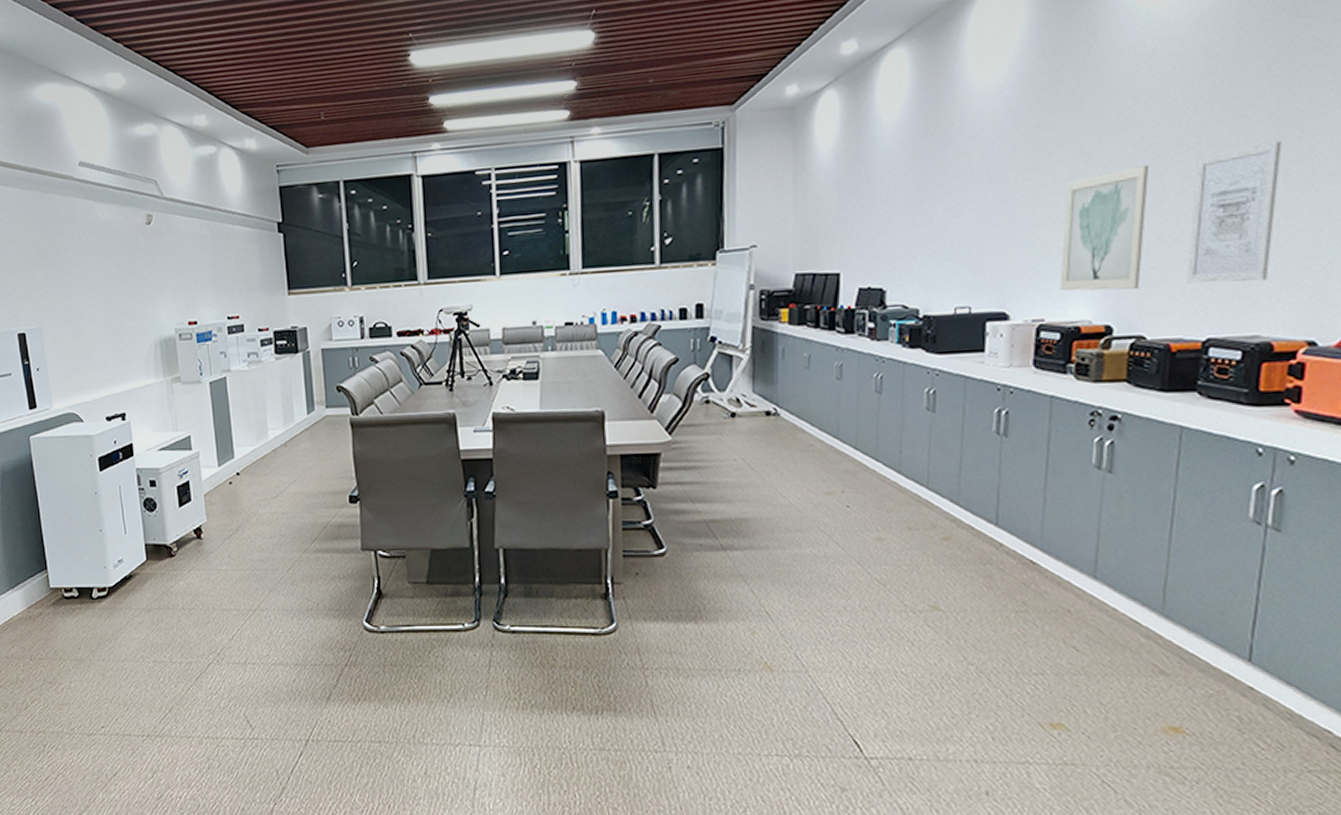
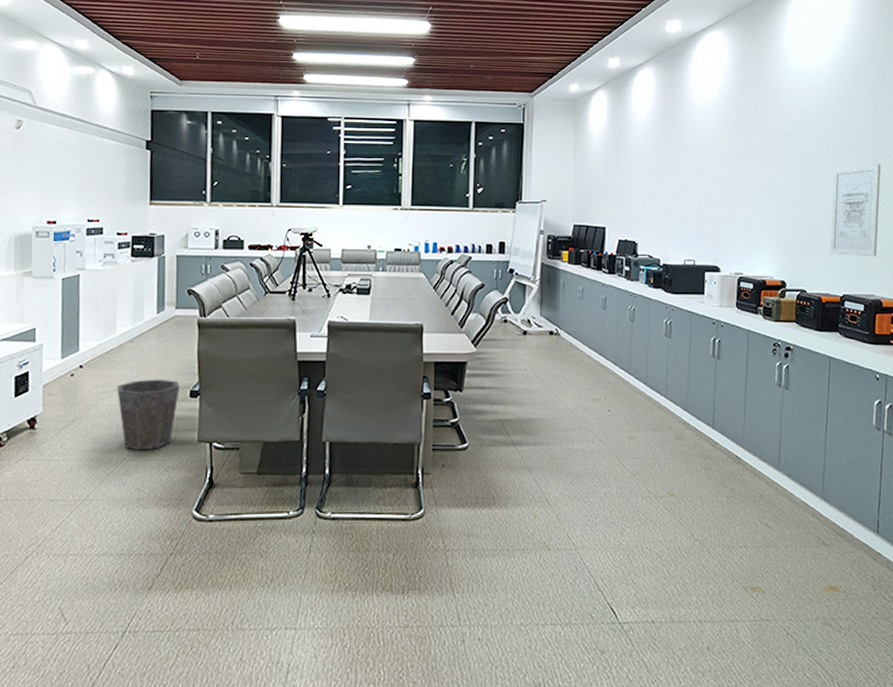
waste bin: none [275,484,339,560] -> present [117,379,180,451]
wall art: present [1059,165,1150,291] -> none [752,171,806,257]

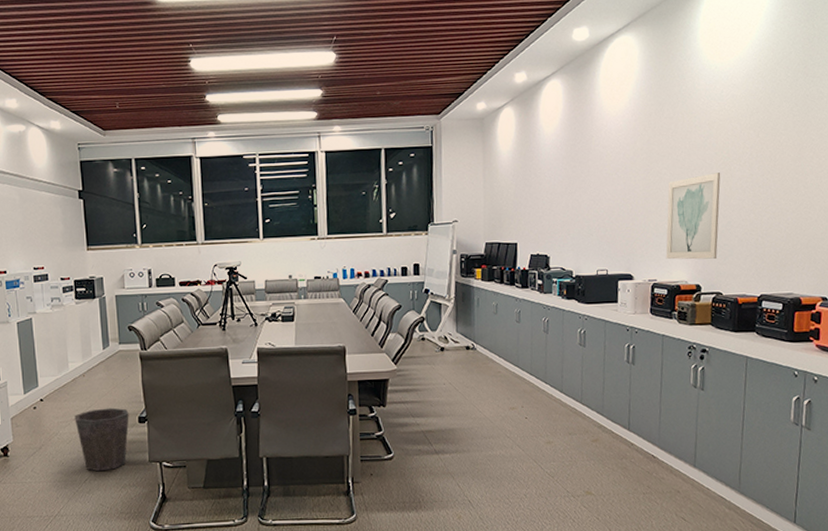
wall art: none [752,171,806,257] -> present [665,172,721,260]
wall art: present [830,164,881,257] -> none [746,159,802,256]

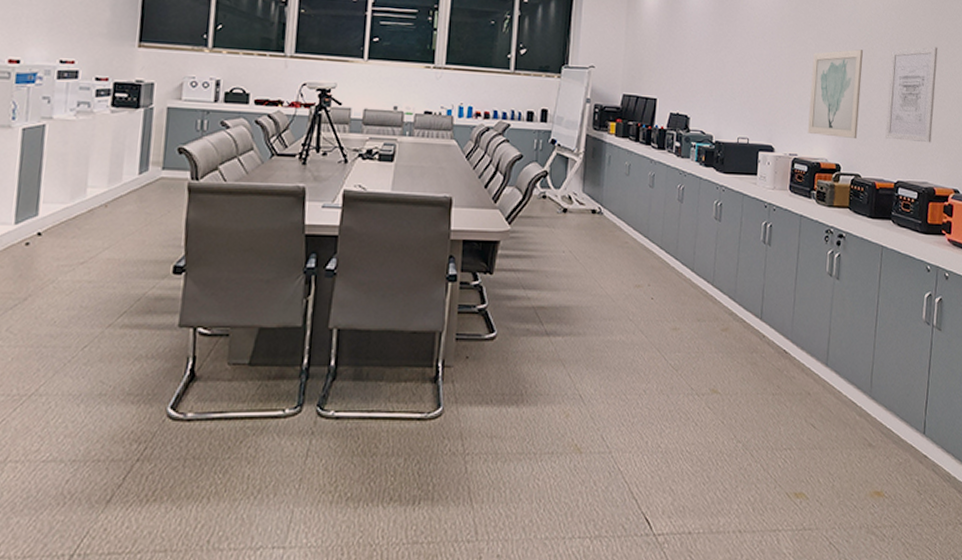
waste bin: present [74,407,129,472] -> none [82,251,162,336]
wall art: none [746,159,802,256] -> present [885,46,938,143]

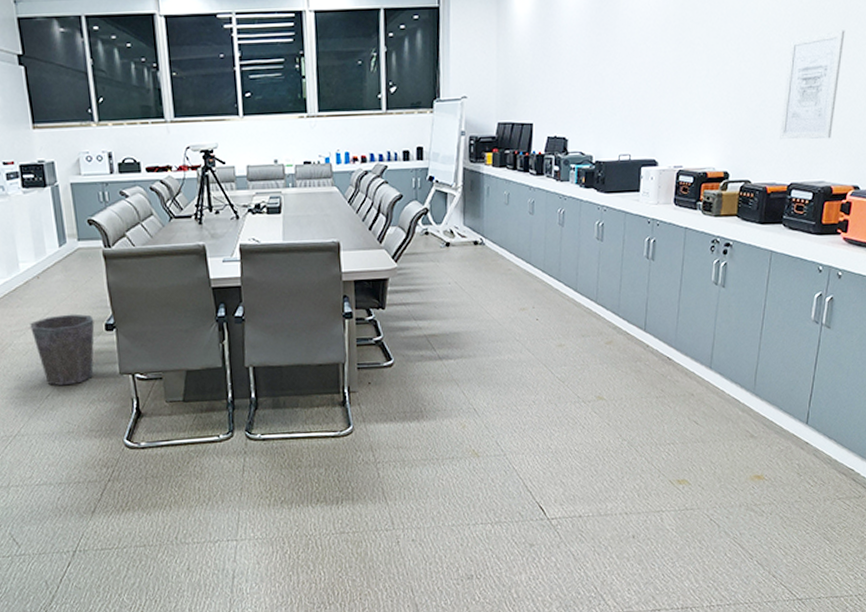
waste bin: none [82,251,162,336] -> present [30,314,95,386]
wall art: present [807,49,864,139] -> none [694,44,759,144]

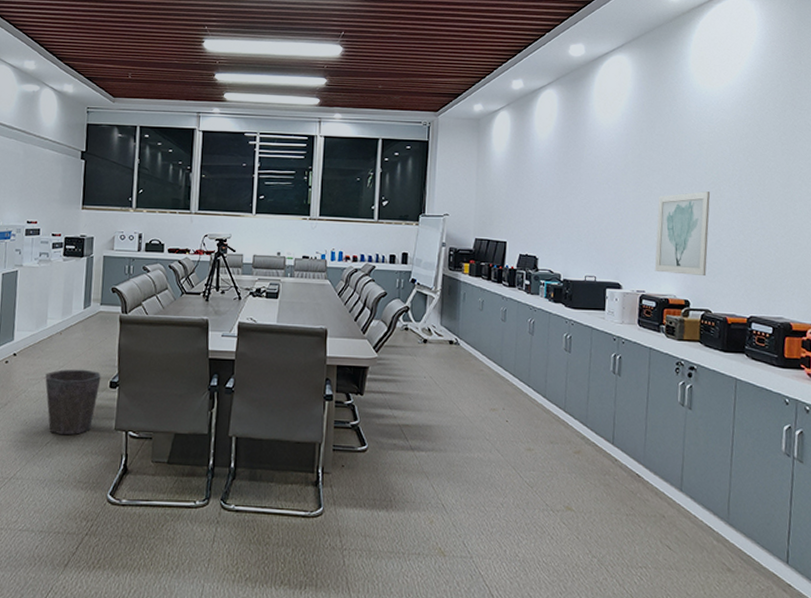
wall art: none [694,44,759,144] -> present [654,191,711,277]
wall art: present [780,30,845,140] -> none [736,186,791,280]

